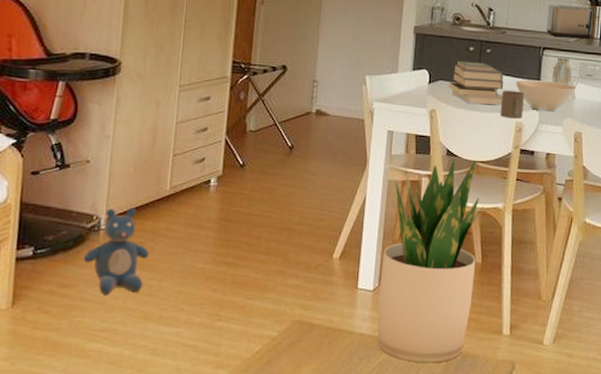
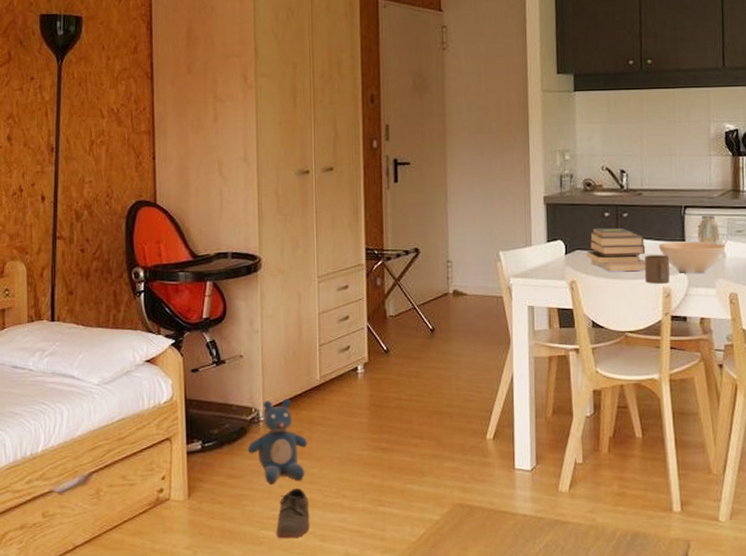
shoe: none [104,299,144,352] -> present [276,487,310,539]
planter: present [377,160,485,363] -> none [537,330,639,544]
toaster: present [546,4,595,39] -> none [685,158,738,194]

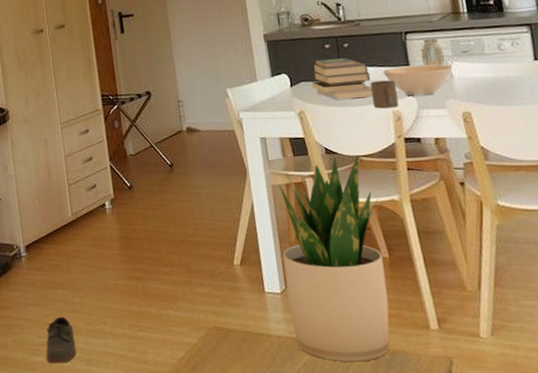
stuffed animal: present [247,399,308,484] -> none [13,235,67,314]
planter: none [537,330,639,544] -> present [278,155,390,363]

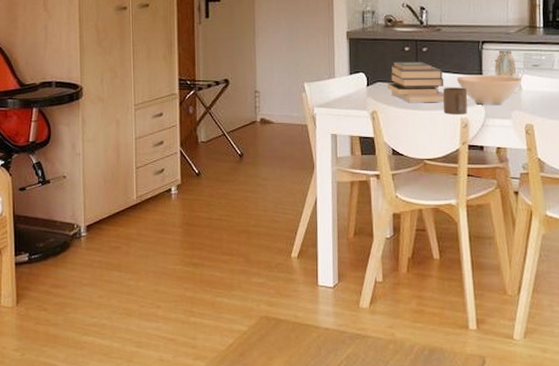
shoe: present [46,316,77,364] -> none [96,298,127,345]
planter: present [278,155,390,363] -> none [339,158,437,357]

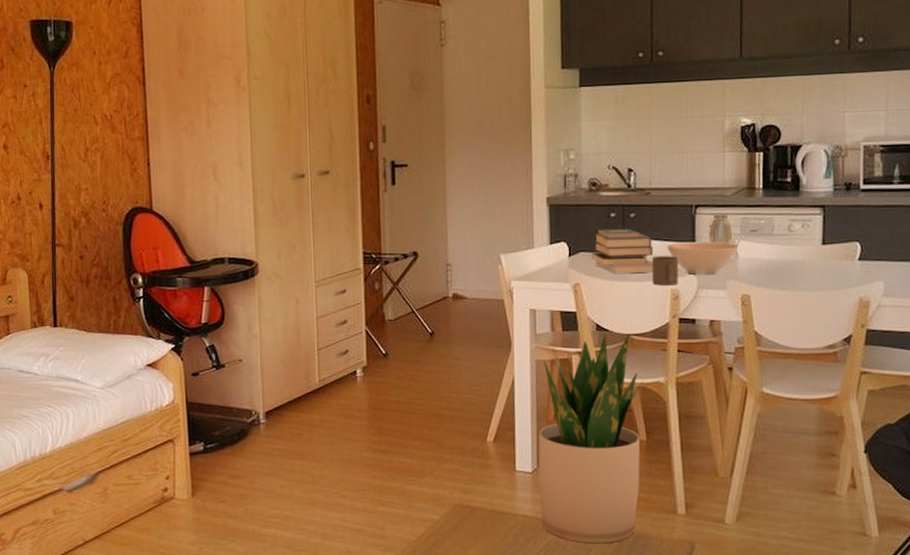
planter: none [339,158,437,357] -> present [538,333,644,544]

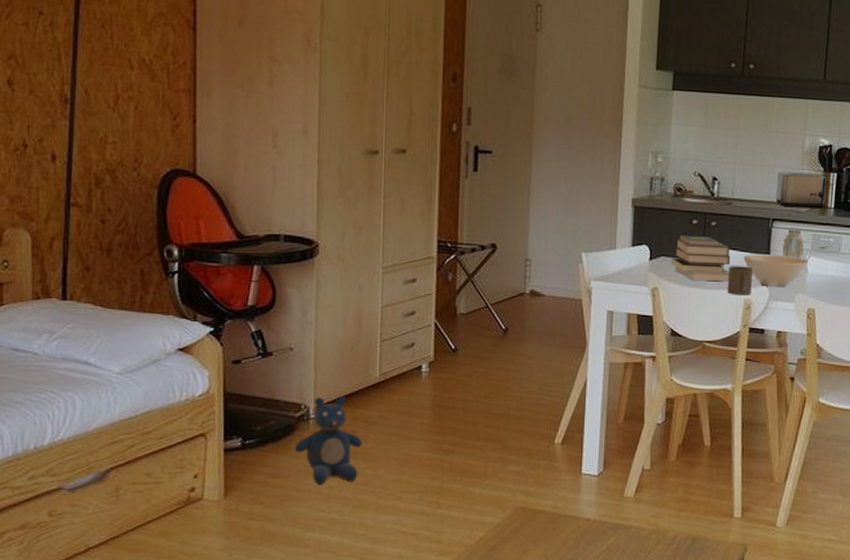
stuffed animal: none [248,402,308,484] -> present [294,396,363,485]
planter: present [538,333,644,544] -> none [603,340,712,547]
toaster: none [696,154,754,192] -> present [775,171,829,209]

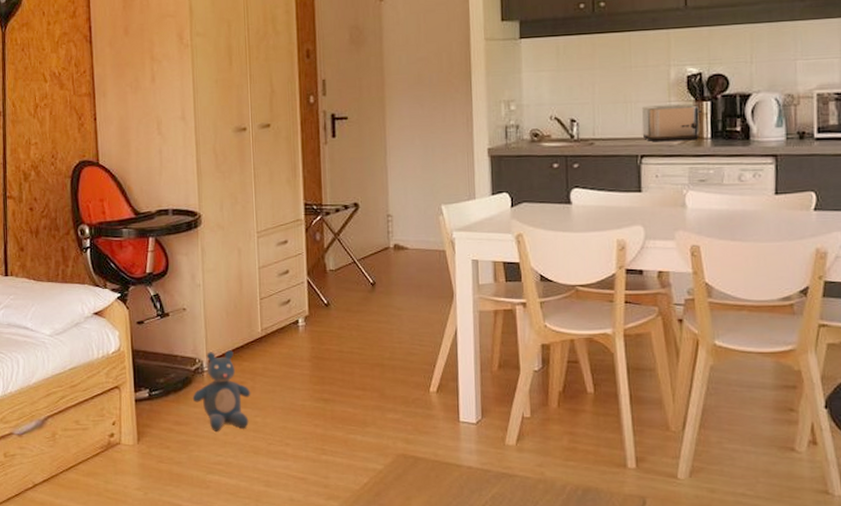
books: present [670,235,731,282] -> none [533,178,599,225]
mug: present [727,266,754,296] -> none [596,206,625,237]
bowl: present [743,254,809,287] -> none [612,192,687,225]
vase: present [782,230,804,260] -> none [655,165,680,195]

